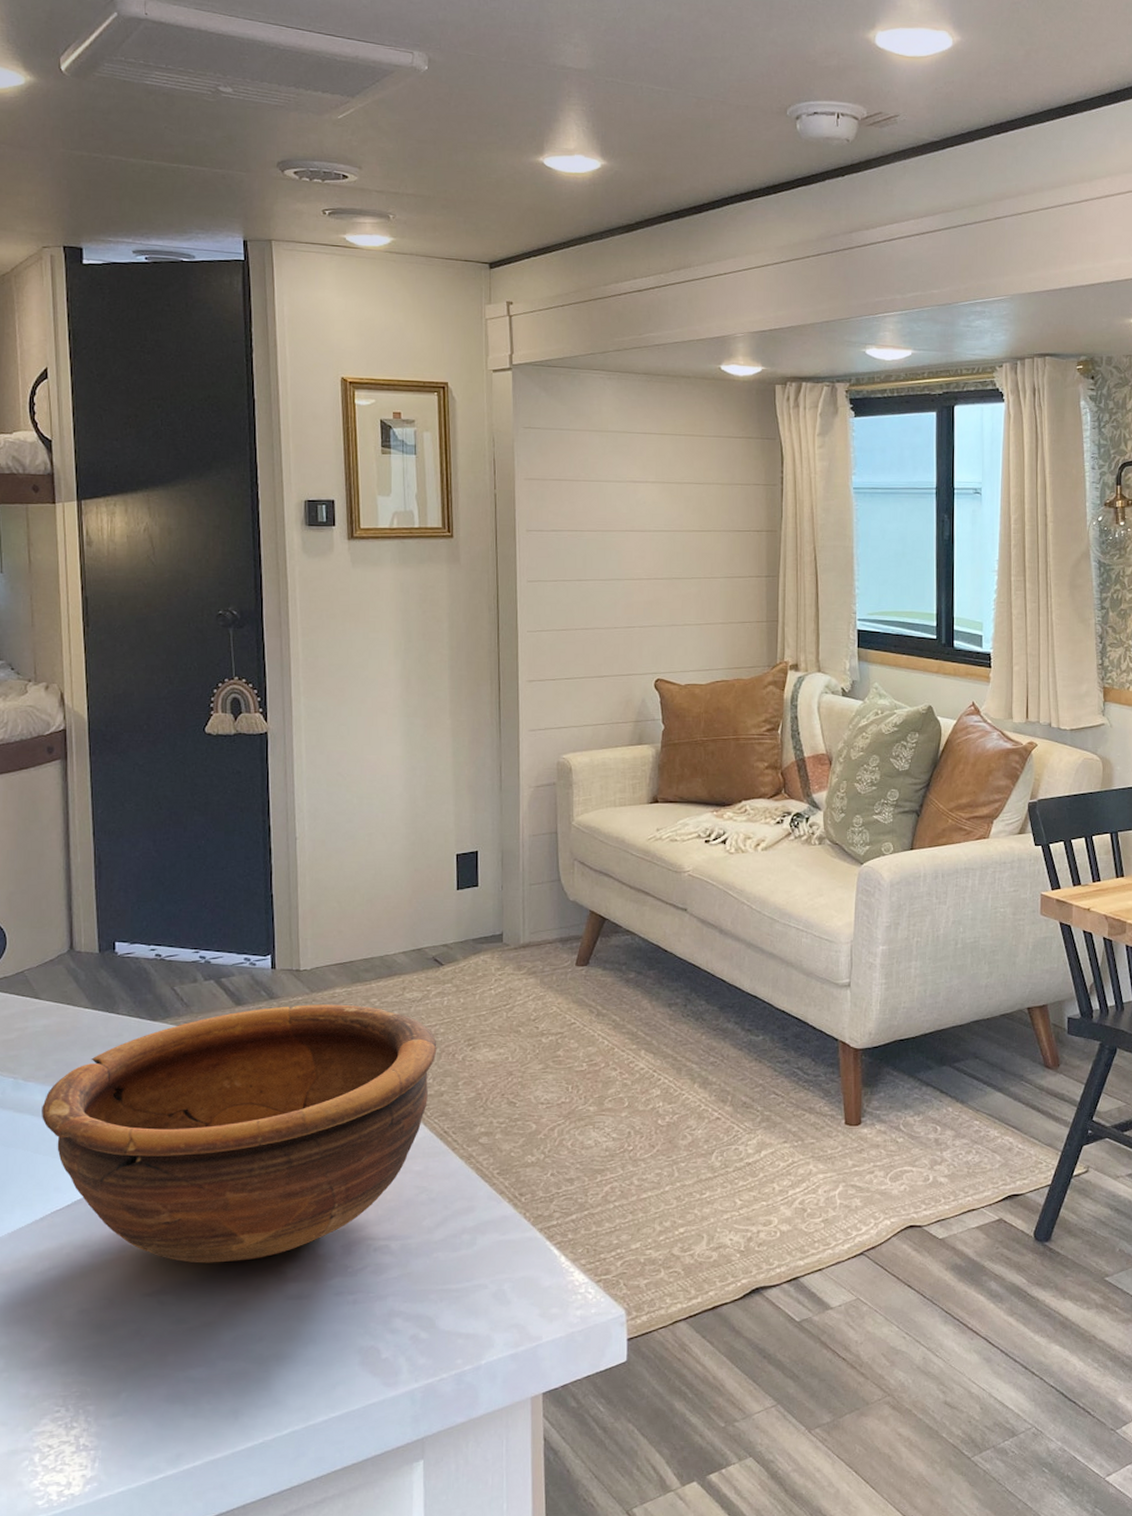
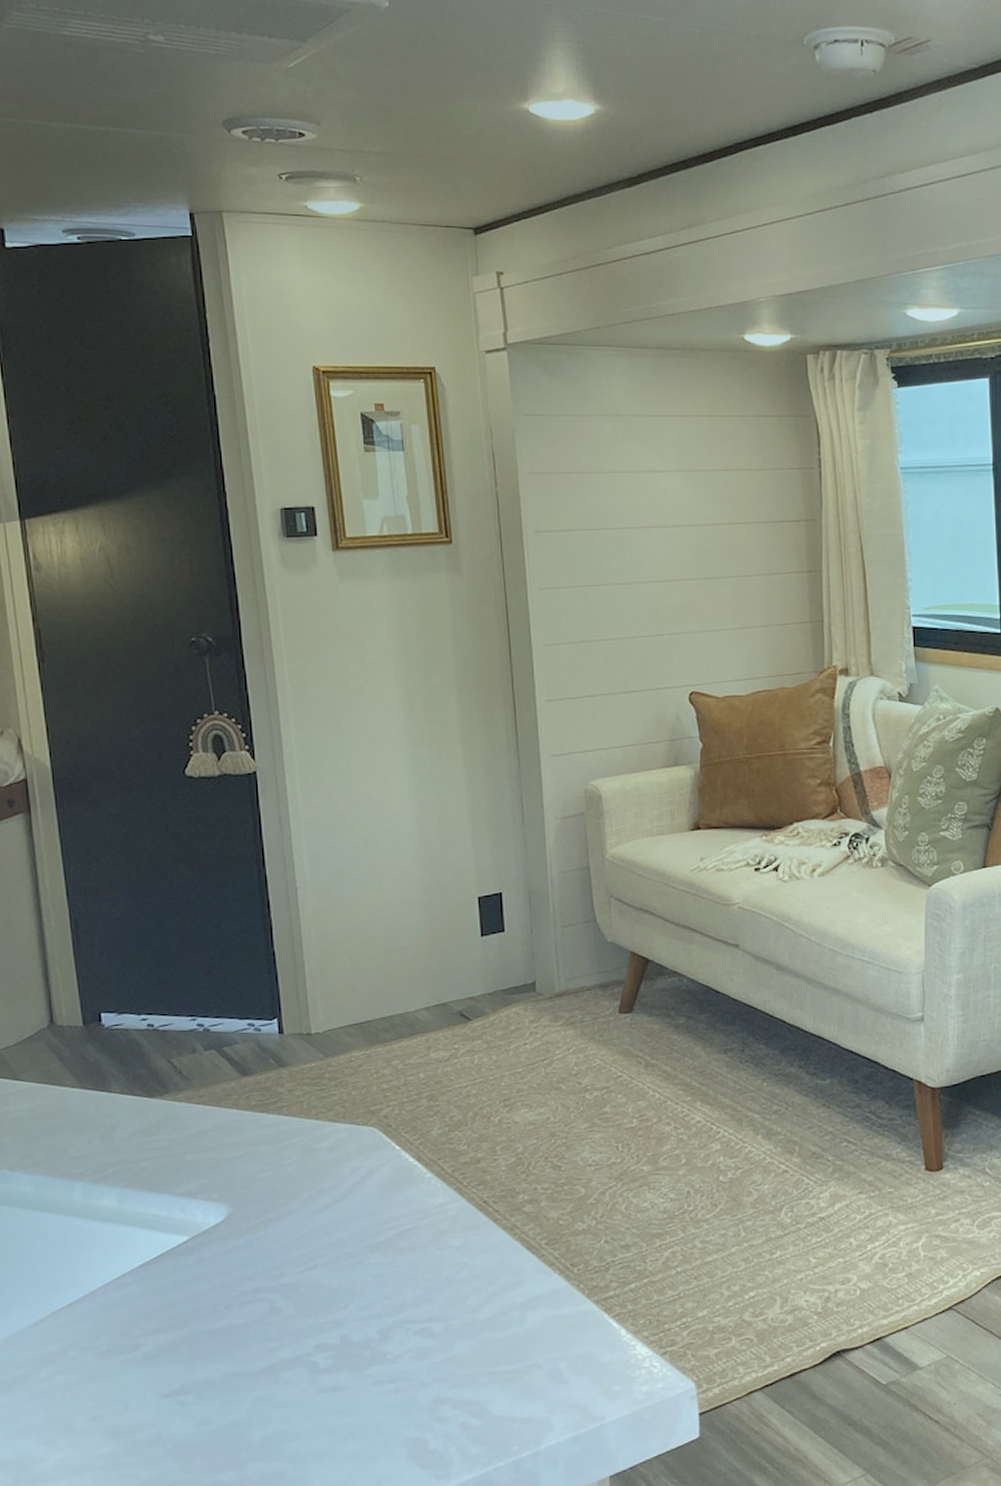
bowl: present [42,1004,437,1263] -> none [32,1069,470,1359]

